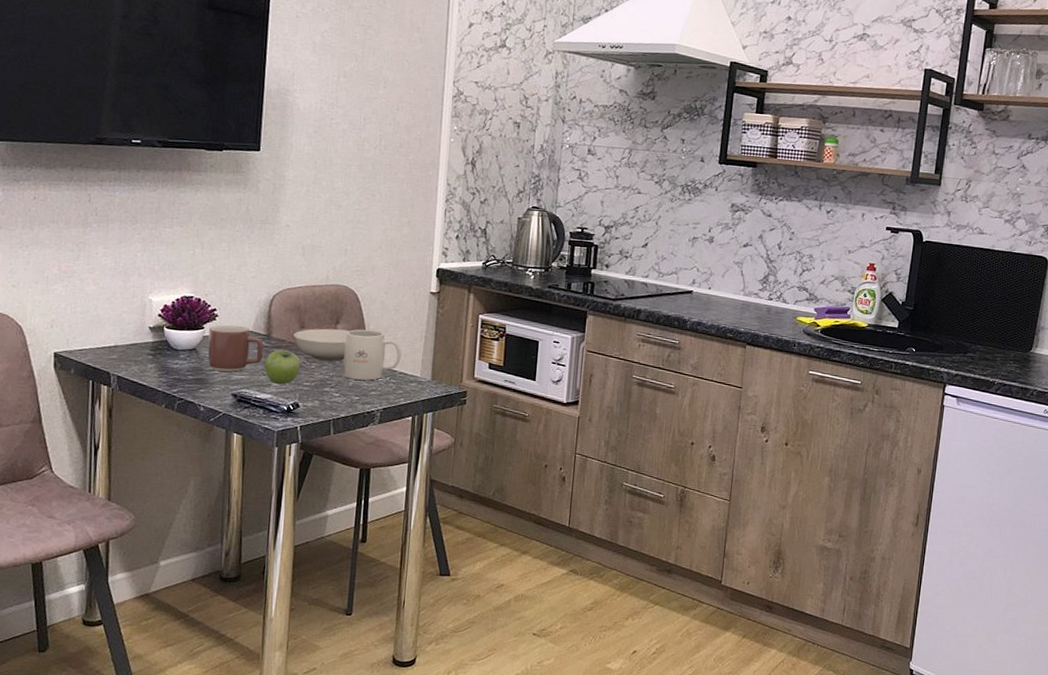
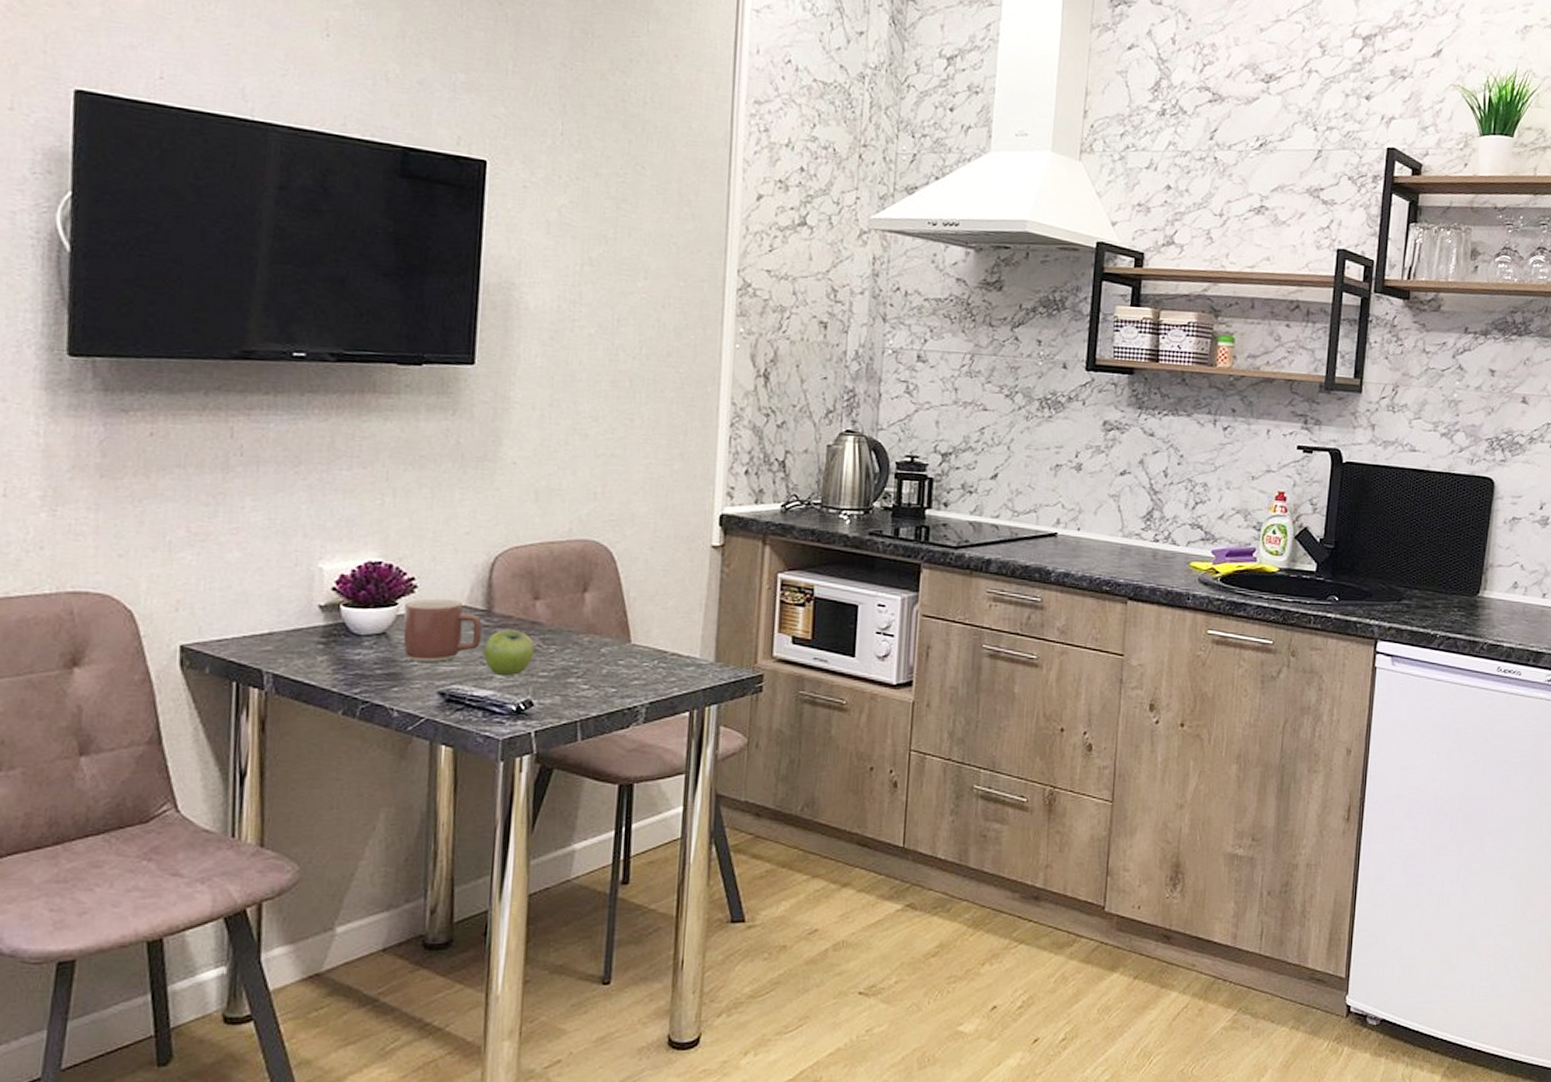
bowl: present [294,328,350,362] -> none [524,598,602,644]
mug: present [343,329,402,381] -> none [593,597,674,666]

